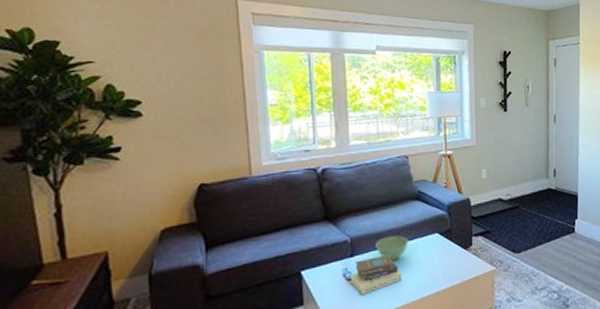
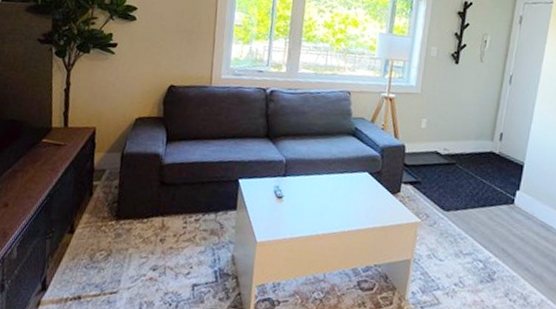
books: present [350,254,402,296] -> none [279,181,327,215]
bowl: present [376,235,409,261] -> none [307,165,339,190]

